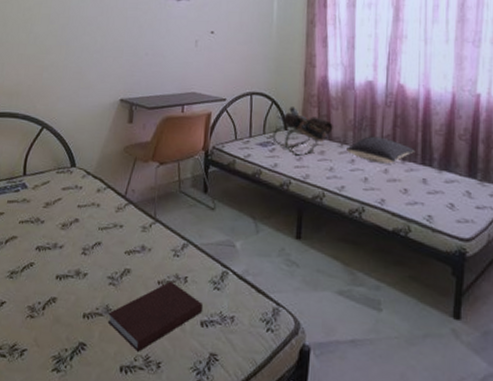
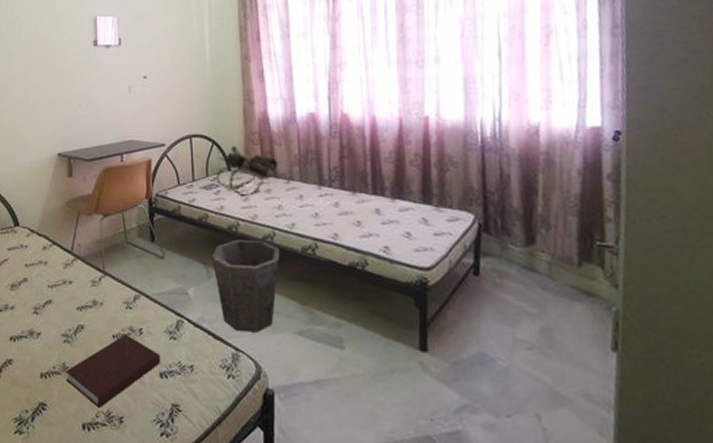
waste bin: none [262,197,328,289] -> present [212,239,280,333]
pillow: present [346,136,415,164] -> none [294,169,366,197]

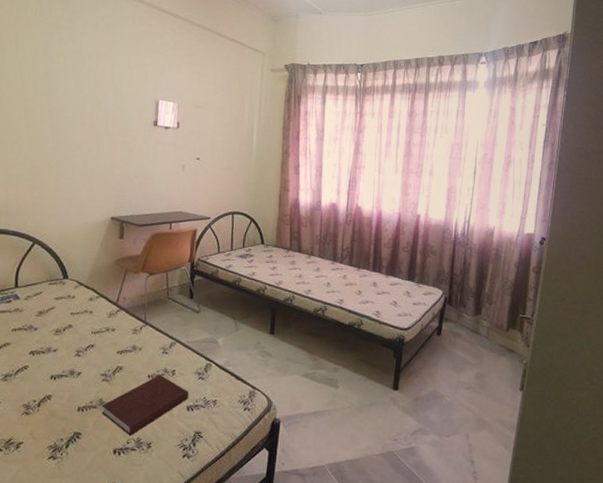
waste bin: present [212,239,280,333] -> none [241,300,297,375]
backpack: present [216,146,278,196] -> none [251,224,303,266]

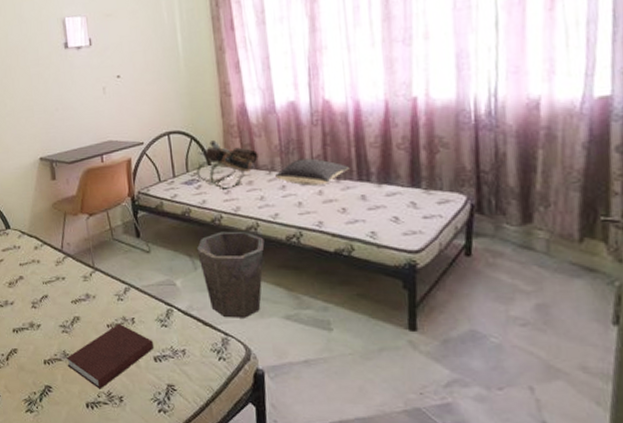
waste bin: none [241,300,297,375] -> present [197,230,265,318]
backpack: none [251,224,303,266] -> present [196,140,259,189]
pillow: none [313,249,368,271] -> present [275,158,350,186]

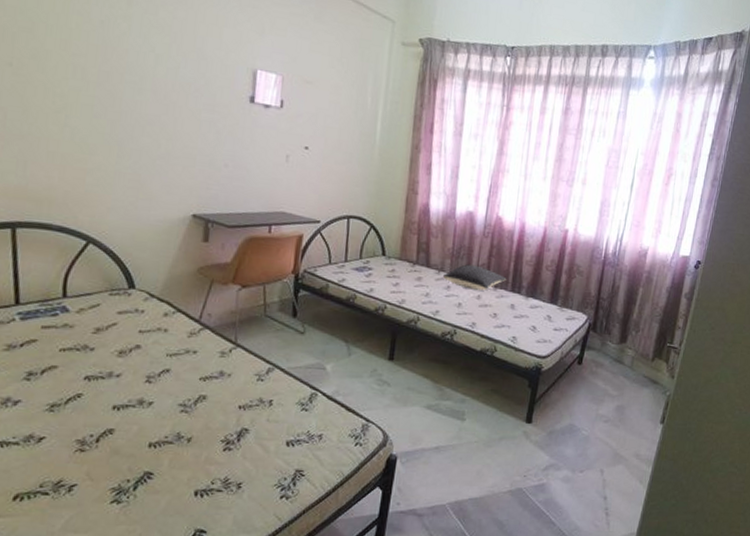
notebook: present [66,323,155,389] -> none [179,405,290,475]
backpack: present [196,140,259,189] -> none [369,233,432,282]
waste bin: present [197,230,265,318] -> none [354,321,422,406]

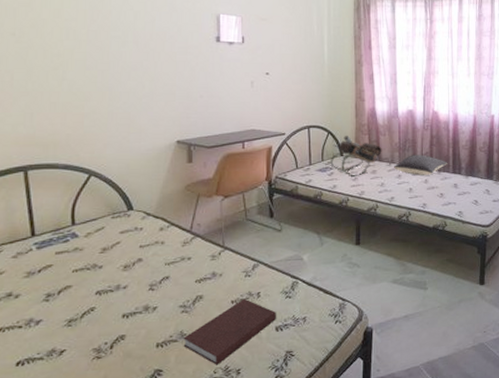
notebook: none [179,405,290,475] -> present [183,298,277,365]
backpack: none [369,233,432,282] -> present [330,136,382,176]

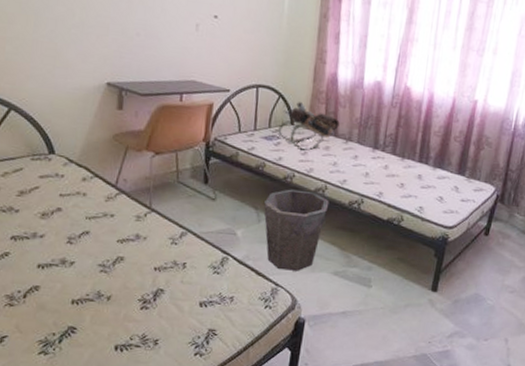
notebook: present [183,298,277,365] -> none [99,267,203,332]
waste bin: none [325,211,381,286] -> present [264,189,329,271]
pillow: present [394,154,448,176] -> none [351,134,415,161]

